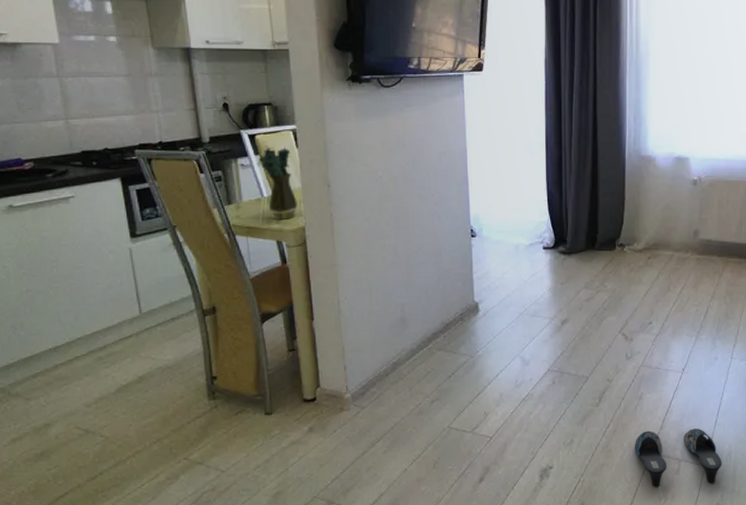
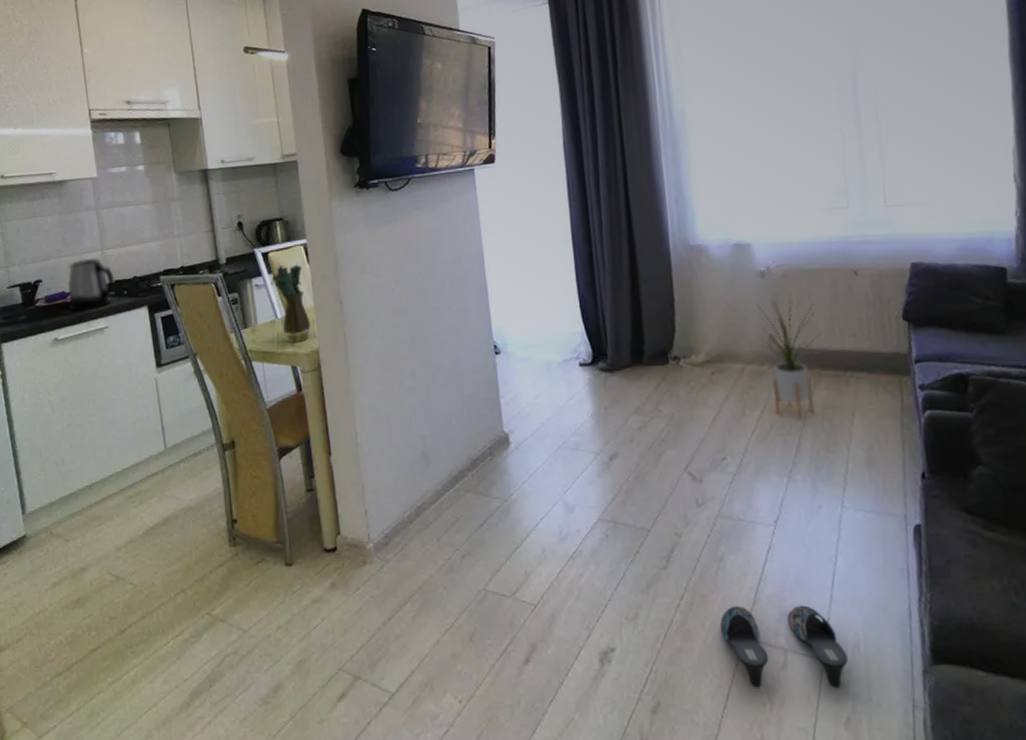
kettle: none [24,126,82,180] -> present [67,257,115,312]
house plant: none [686,199,733,294] -> present [754,294,822,420]

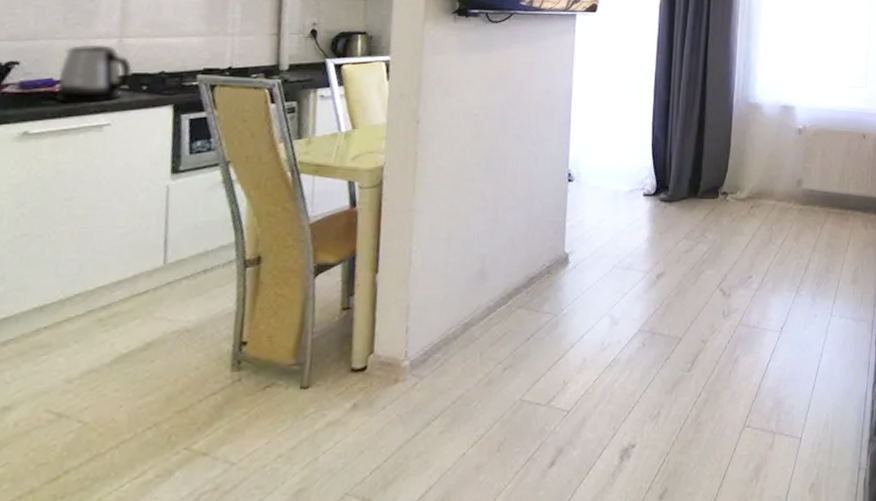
vase: present [271,263,311,343] -> none [341,76,380,157]
slippers: present [720,605,848,687] -> none [727,395,819,466]
house plant: present [754,294,822,420] -> none [790,148,835,247]

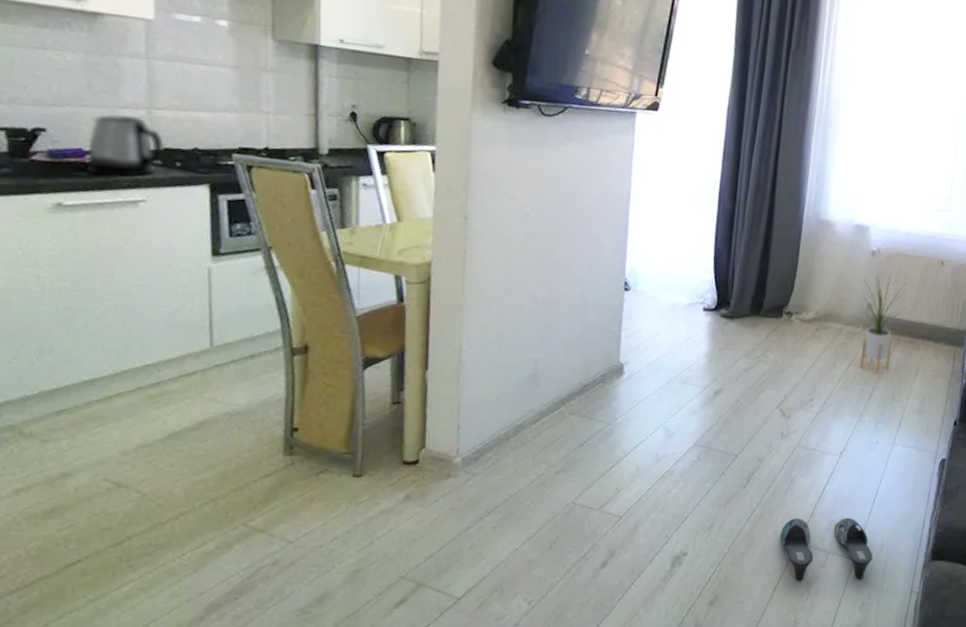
slippers: none [727,395,819,466] -> present [780,518,873,581]
house plant: none [790,148,835,247] -> present [860,272,908,374]

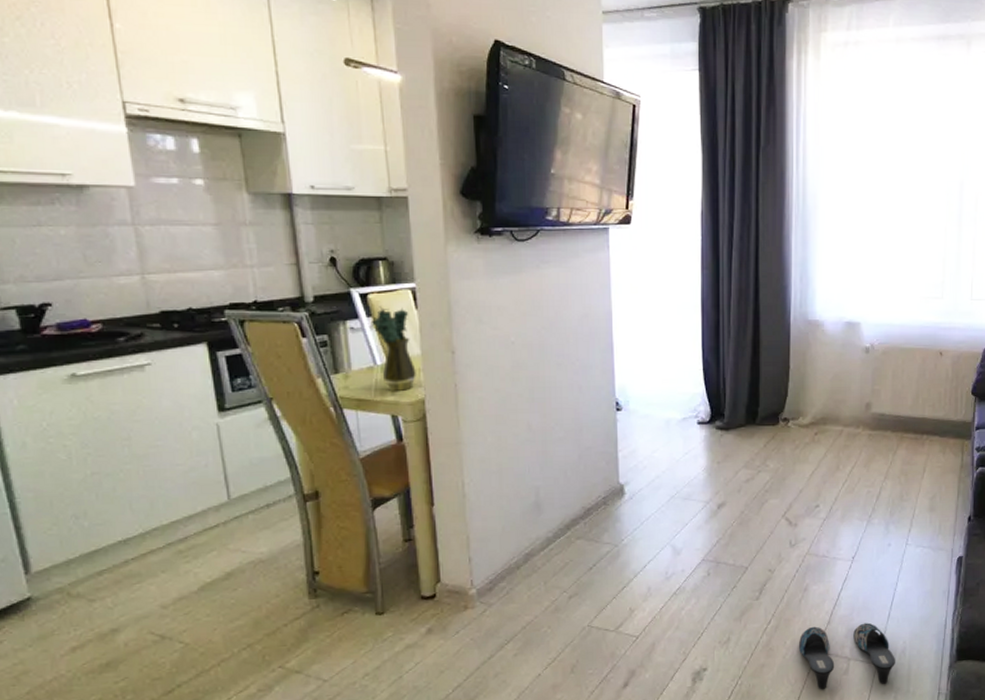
kettle: present [86,113,164,179] -> none [90,282,161,344]
vase: none [384,165,426,252] -> present [370,306,416,391]
house plant: present [860,272,908,374] -> none [857,368,908,474]

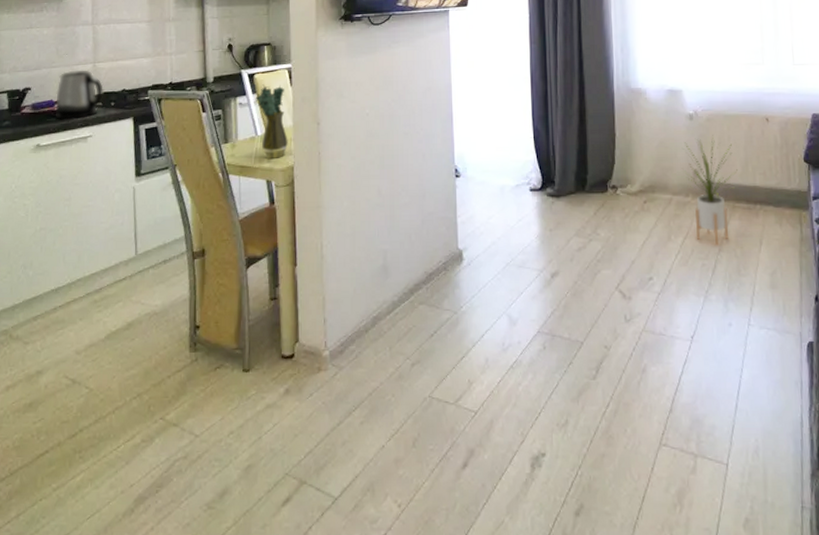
kettle: none [90,282,161,344] -> present [55,70,104,120]
slippers: present [799,622,895,689] -> none [640,413,748,490]
house plant: none [857,368,908,474] -> present [682,135,738,246]

